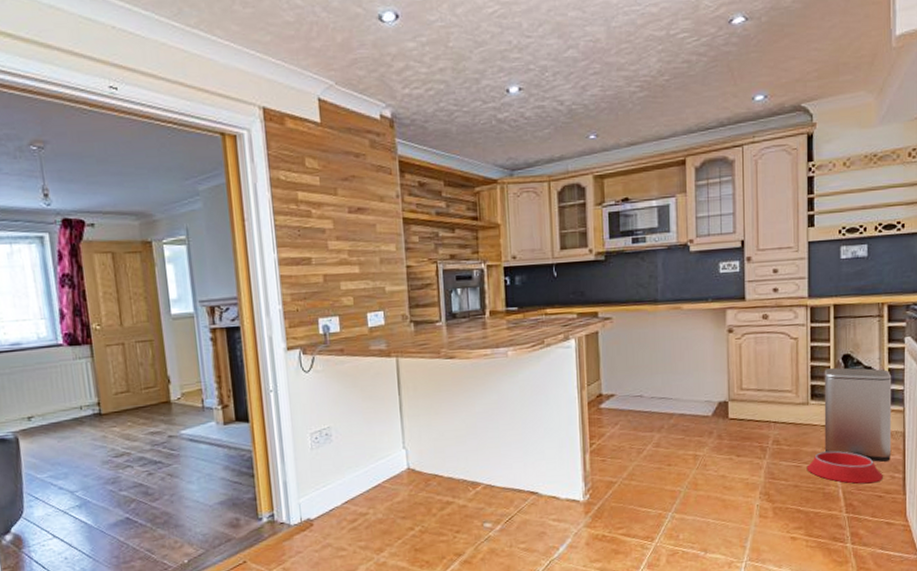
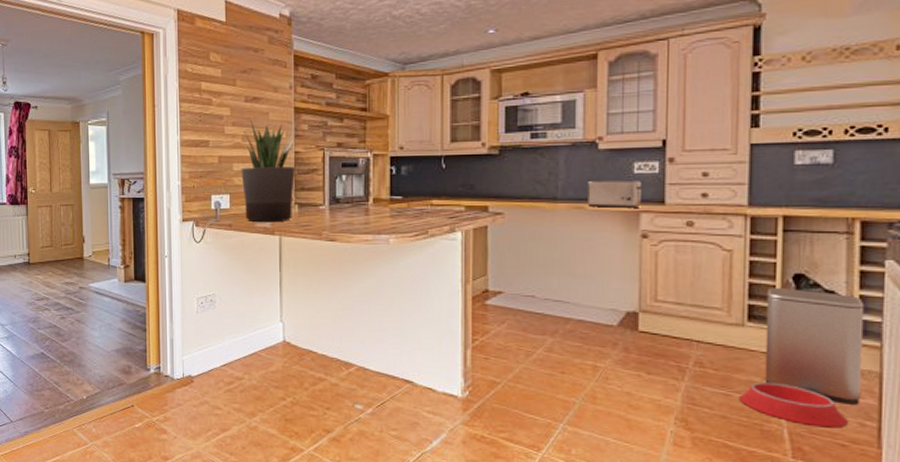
planter: none [349,232,409,345] -> present [241,119,296,221]
toaster: none [682,279,727,308] -> present [587,180,643,209]

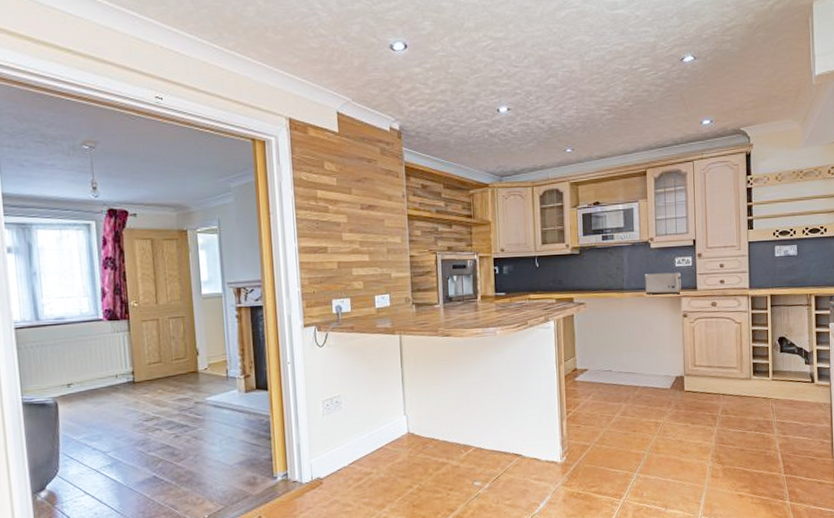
planter: present [241,119,296,221] -> none [360,226,412,323]
pet bowl: present [739,382,848,428] -> none [750,419,814,449]
pedal bin: present [764,288,865,405] -> none [763,348,821,430]

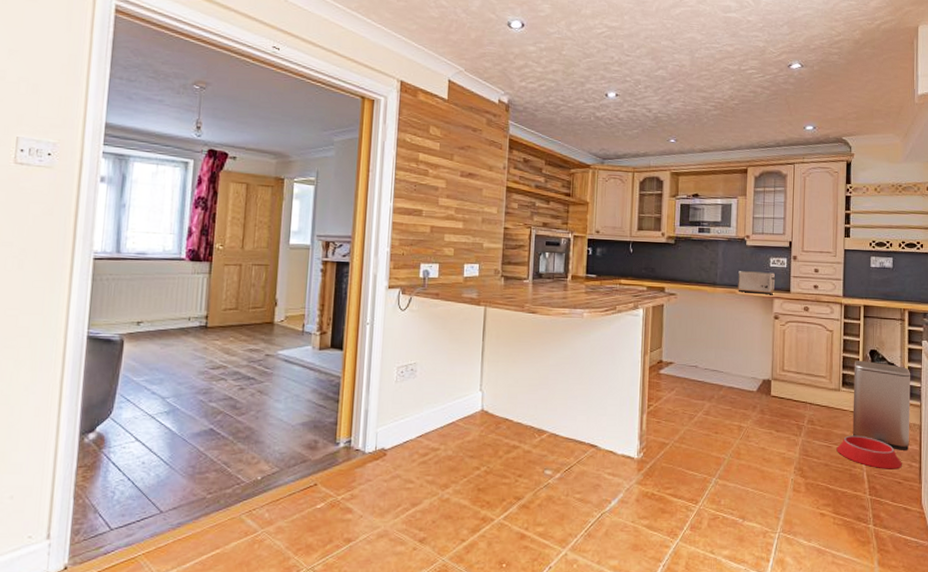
pet bowl: none [750,419,814,449] -> present [836,435,902,469]
pedal bin: none [763,348,821,430] -> present [852,361,911,450]

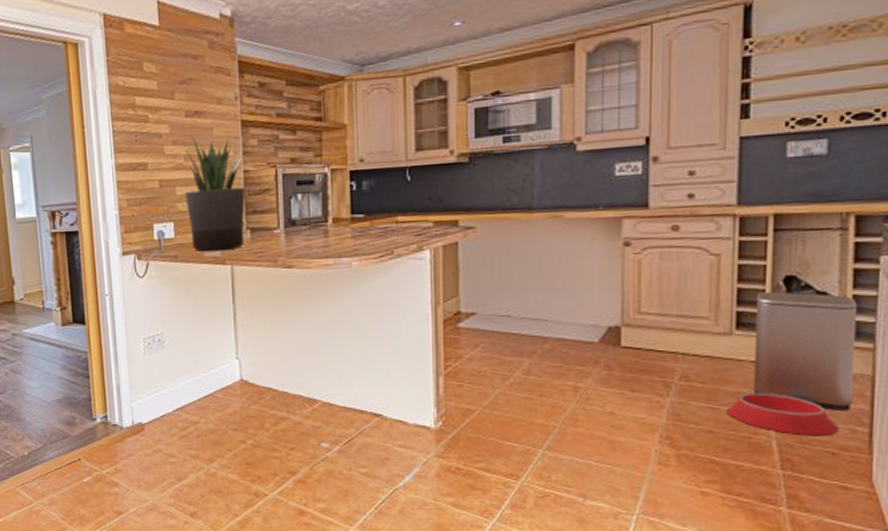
planter: none [451,194,504,293] -> present [185,137,246,251]
toaster: present [738,270,776,295] -> none [566,183,625,216]

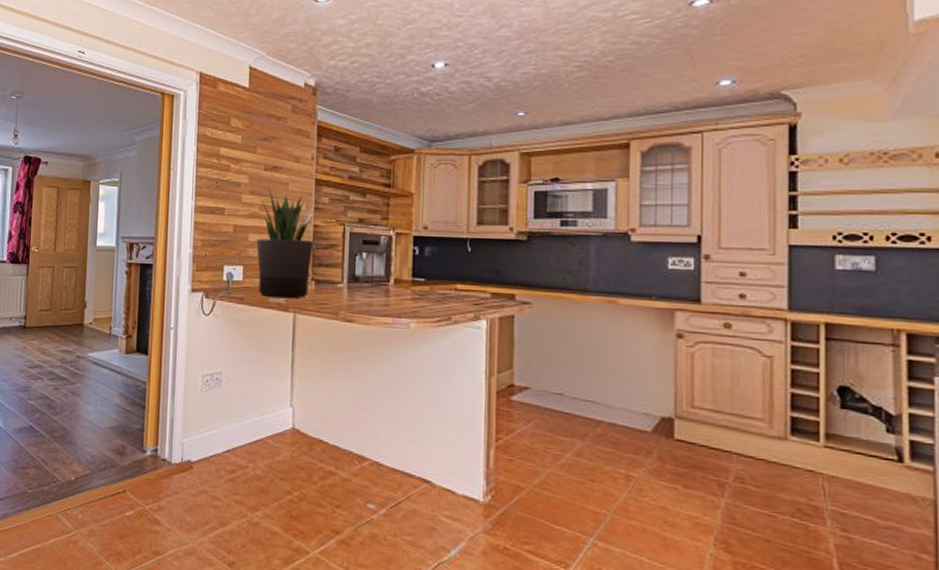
pet bowl: present [726,392,838,436] -> none [783,503,902,561]
pedal bin: present [753,292,858,411] -> none [810,400,916,535]

